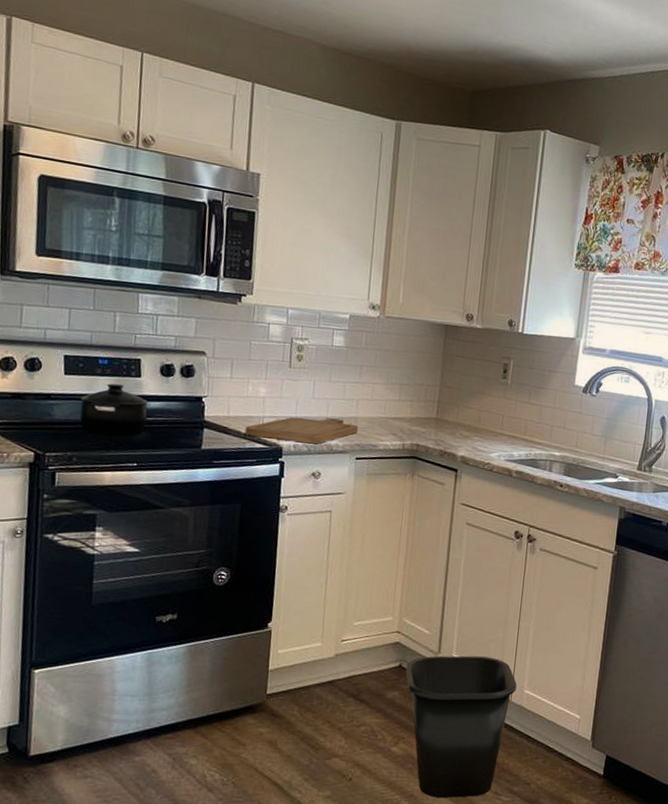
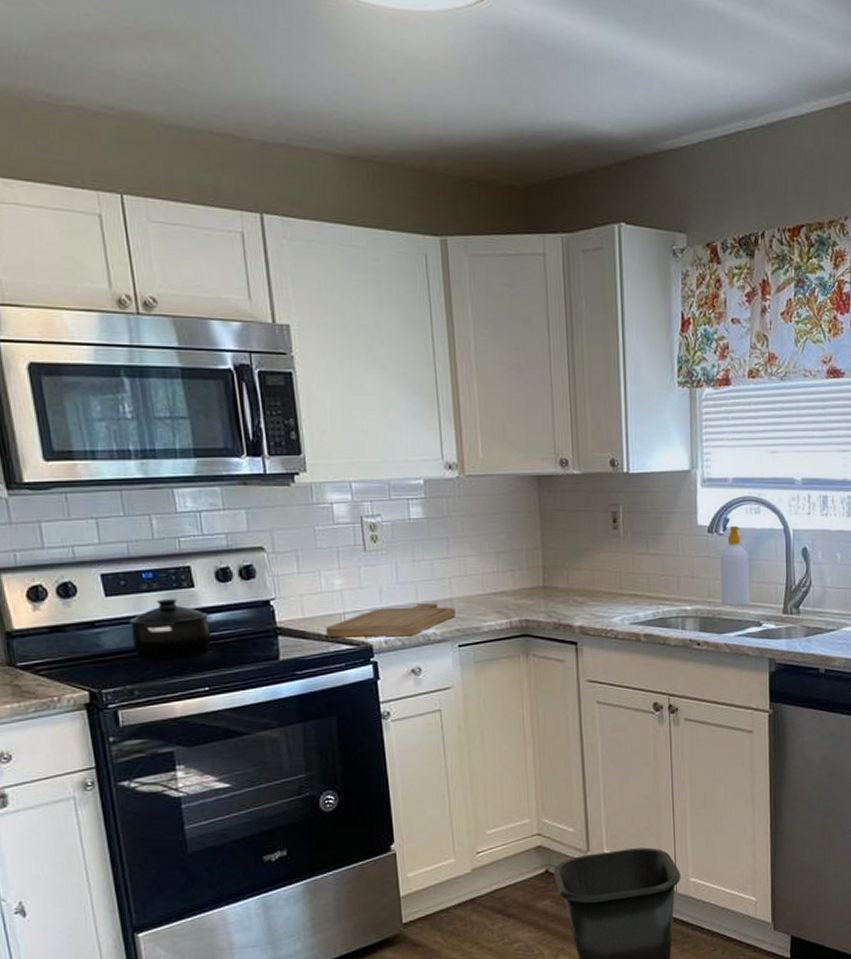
soap bottle: none [585,389,615,459] -> present [720,525,750,607]

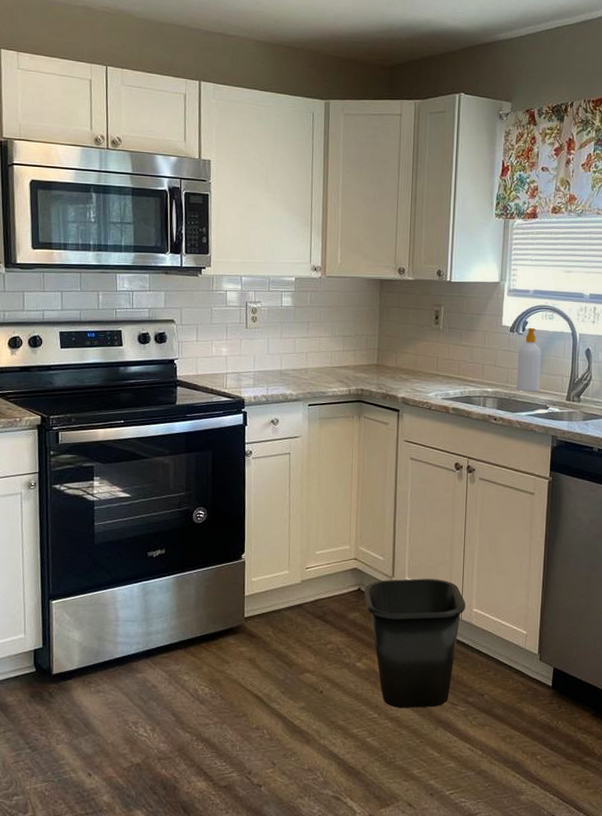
saucepan: present [129,599,211,660] -> none [74,353,130,398]
chopping board: present [325,603,457,638] -> none [211,370,309,395]

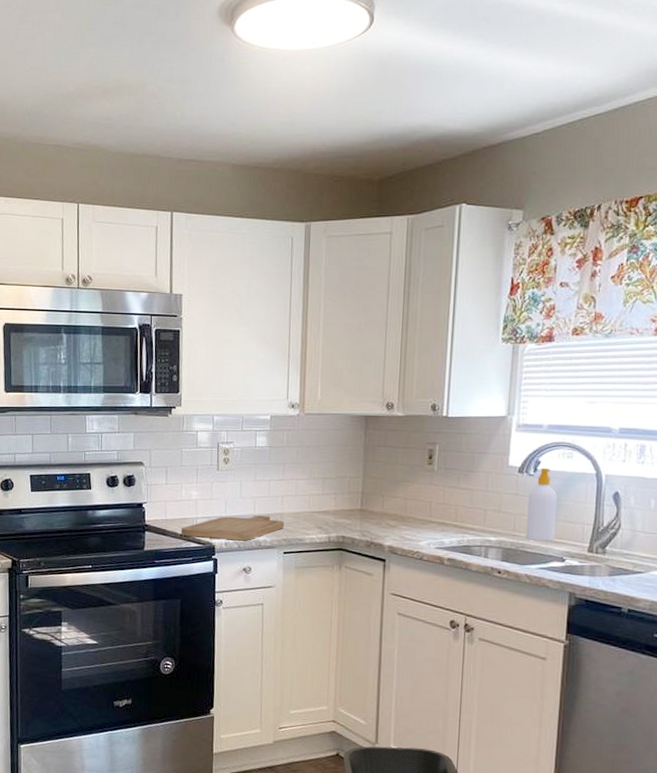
chopping board: none [211,370,309,395] -> present [180,515,285,541]

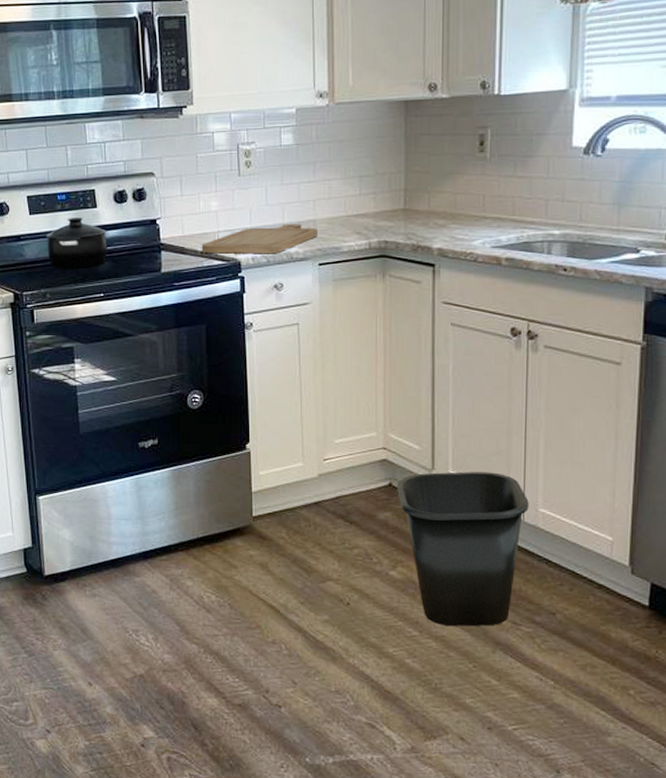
saucepan: none [44,497,98,542] -> present [46,217,108,269]
soap bottle: present [525,467,558,542] -> none [593,146,630,232]

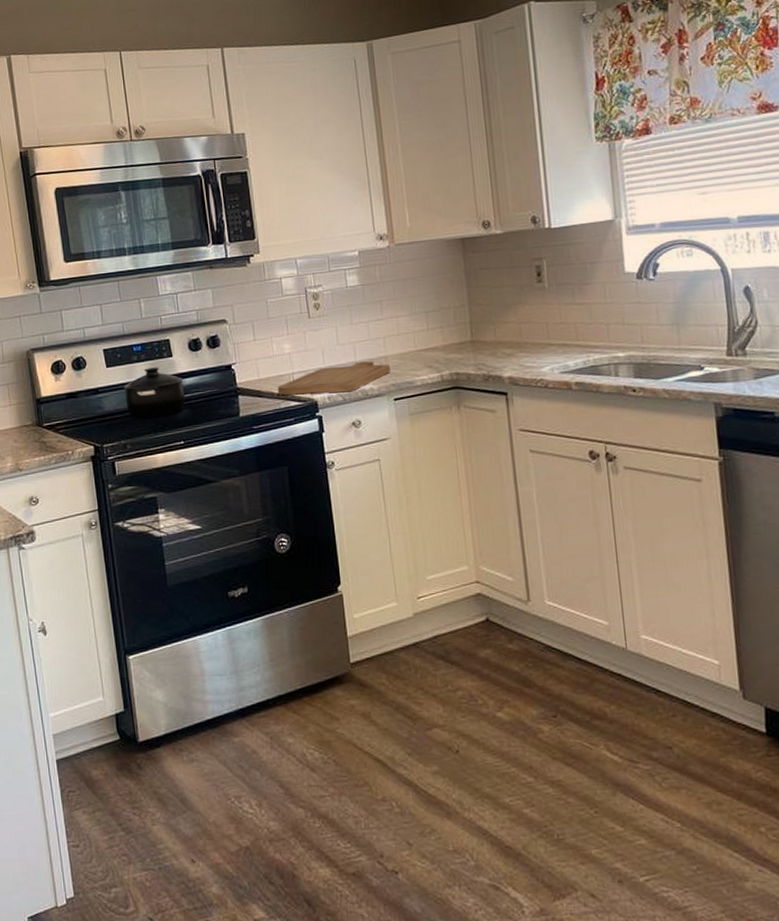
waste bin: present [397,471,529,626] -> none [494,600,630,768]

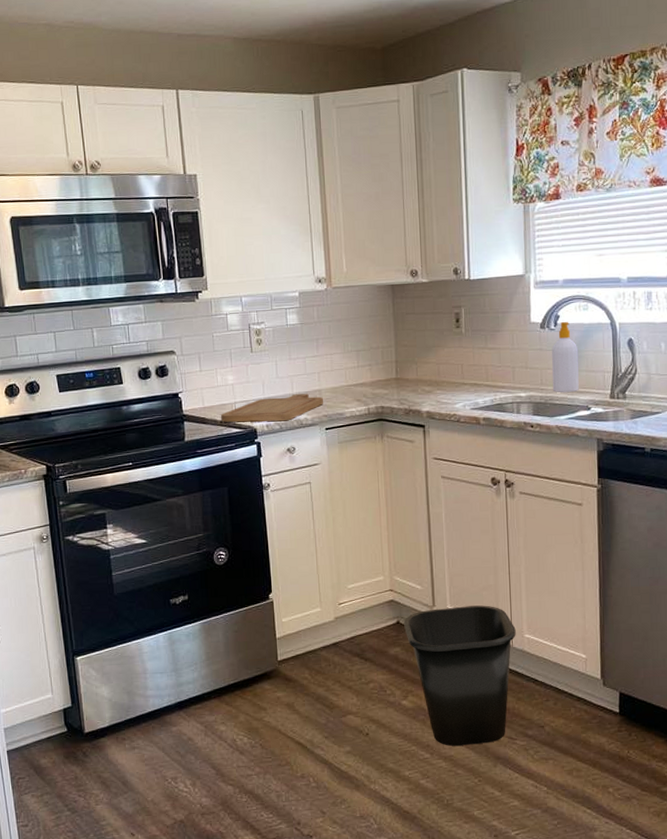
saucepan: present [123,367,186,419] -> none [75,393,134,442]
waste bin: none [494,600,630,768] -> present [404,605,516,746]
soap bottle: none [652,269,688,352] -> present [551,321,579,393]

